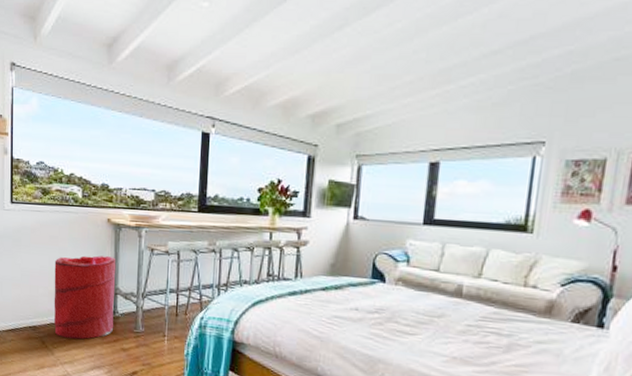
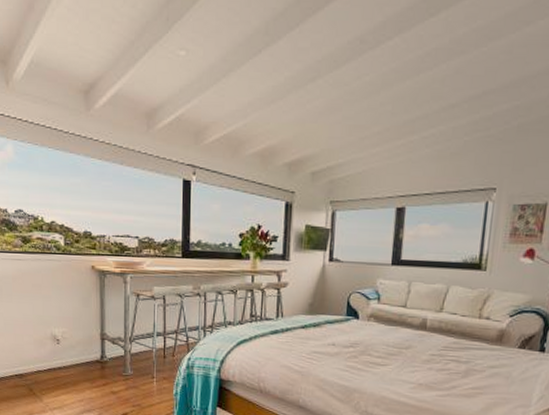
laundry hamper: present [54,255,116,340] -> none [39,302,103,385]

